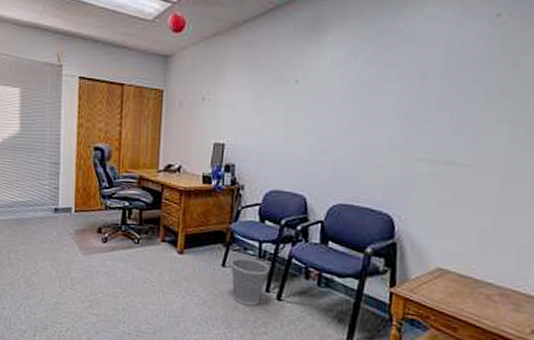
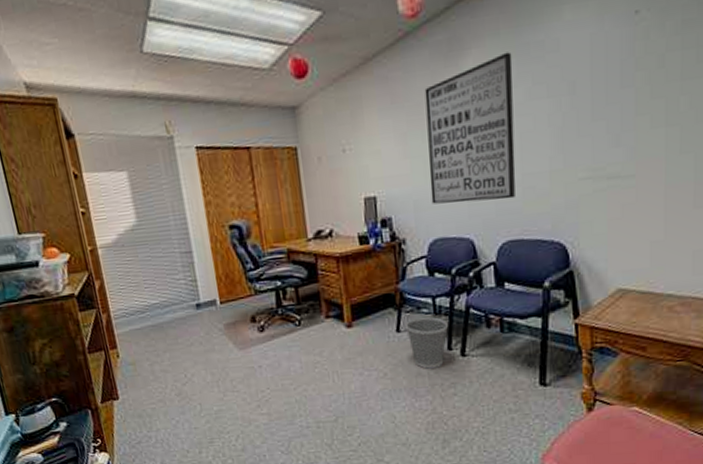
wall art: none [273,35,371,167] -> present [424,52,516,204]

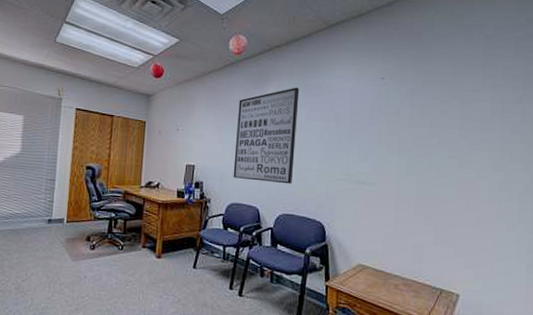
wastebasket: present [405,316,449,369] -> none [201,259,233,302]

